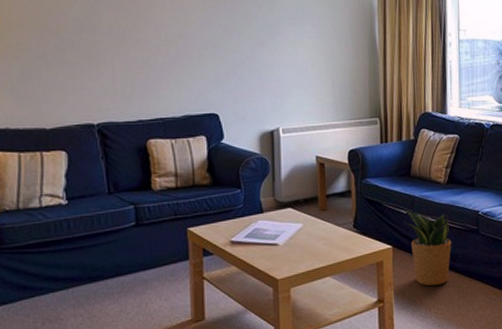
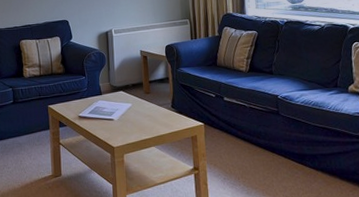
potted plant: present [404,209,452,286] -> none [213,93,255,159]

